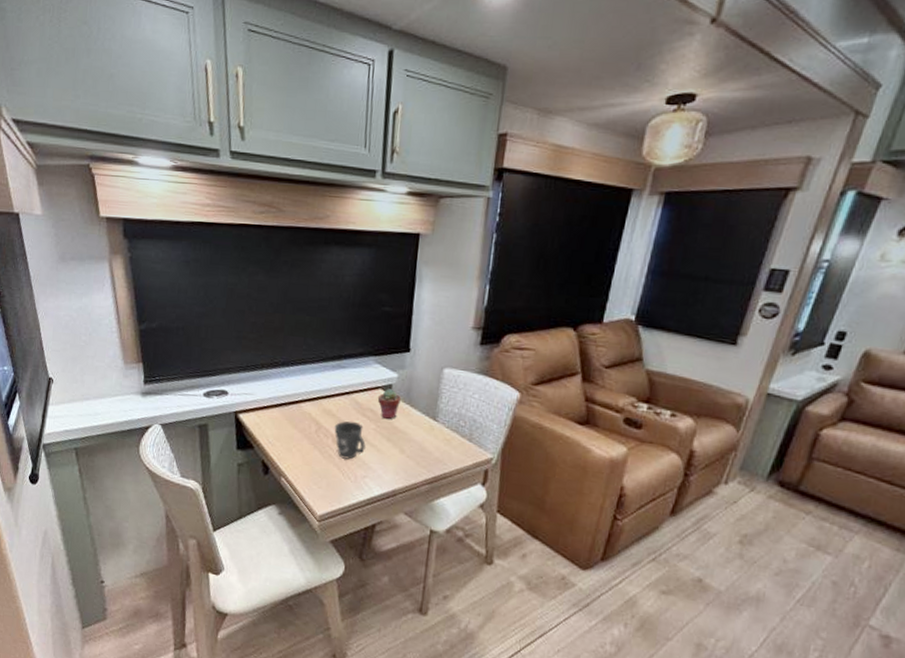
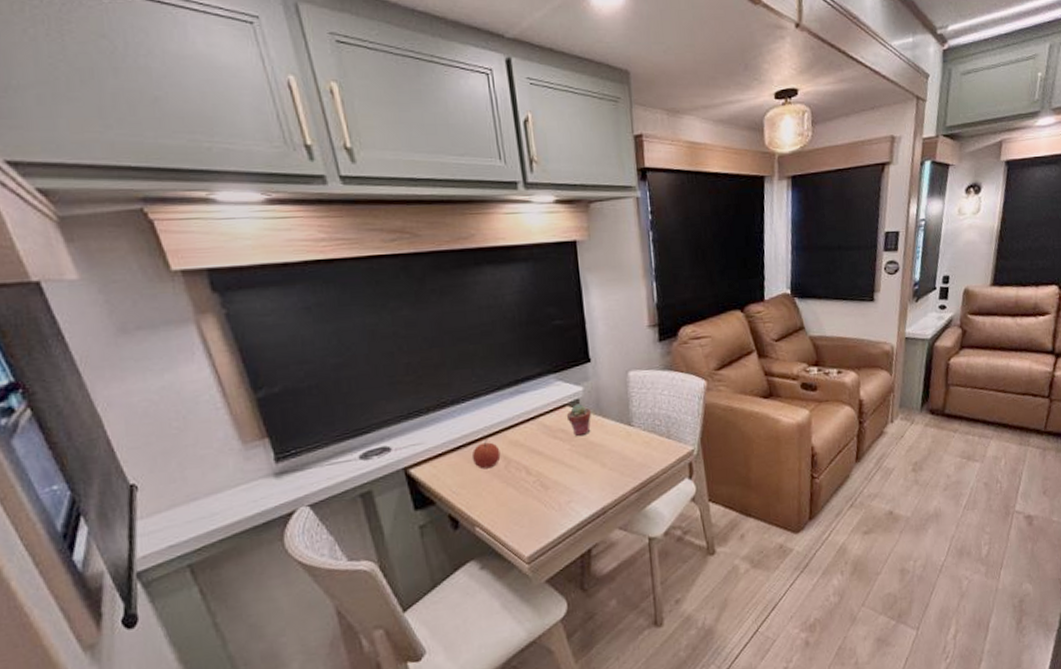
apple: none [289,403,314,430] -> present [471,439,501,470]
mug: present [334,420,366,460] -> none [525,446,564,489]

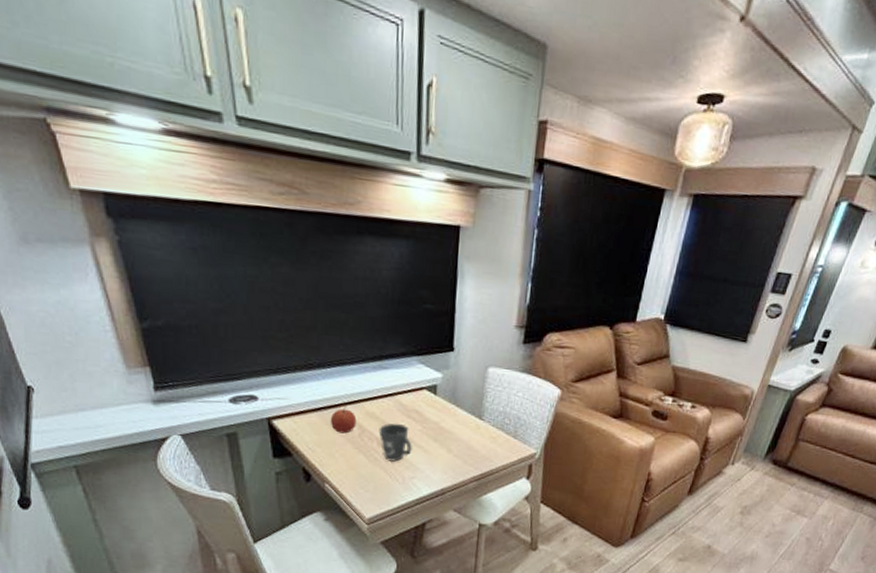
mug: none [525,446,564,489] -> present [378,423,412,462]
potted succulent: present [566,404,591,436] -> none [422,389,446,420]

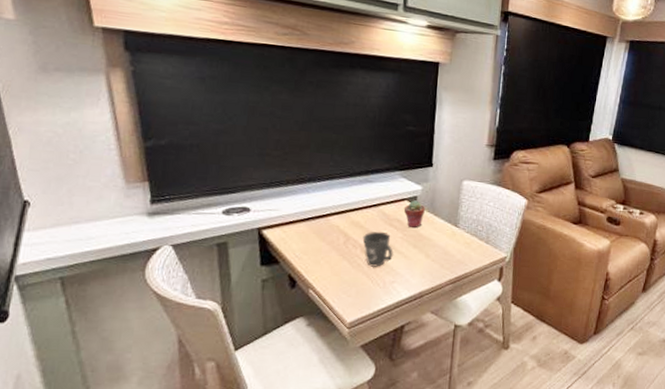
apple: present [330,406,357,434] -> none [317,216,343,242]
potted succulent: none [422,389,446,420] -> present [403,200,425,228]

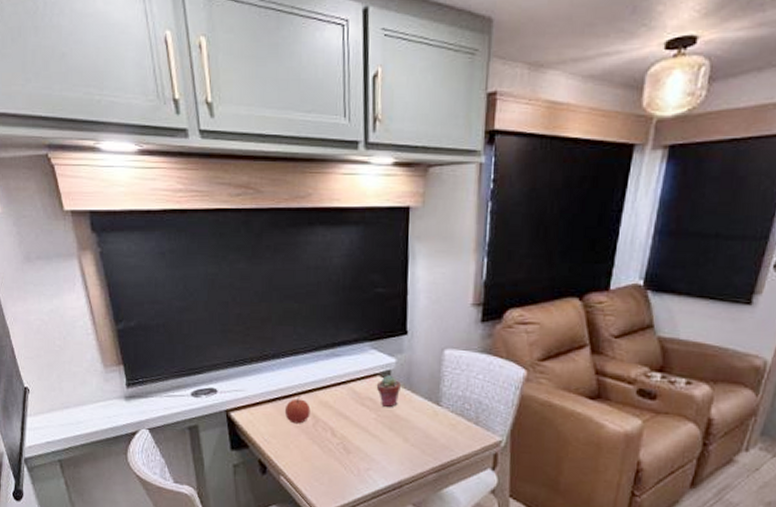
apple: none [317,216,343,242] -> present [284,396,311,424]
mug: present [362,231,393,267] -> none [332,411,367,453]

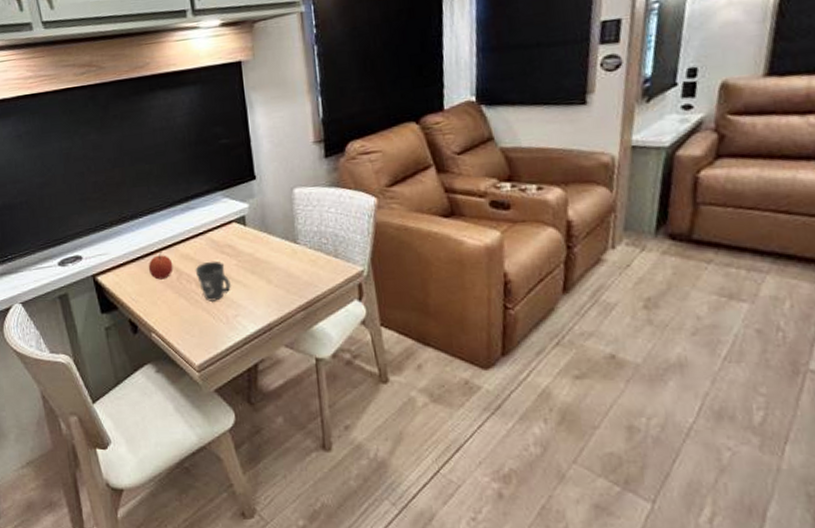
mug: none [332,411,367,453] -> present [195,260,231,302]
potted succulent: present [376,375,401,407] -> none [233,220,257,252]

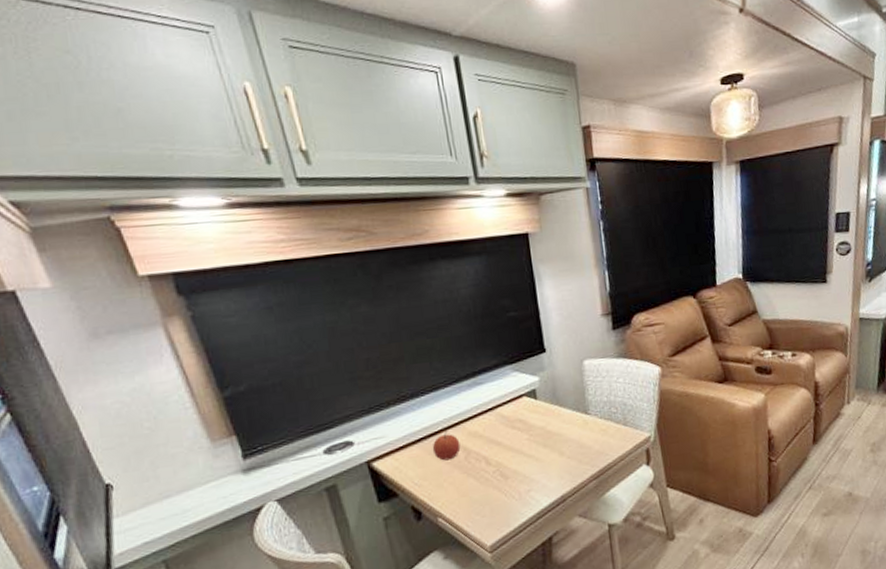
mug: present [195,260,231,302] -> none [484,436,523,479]

